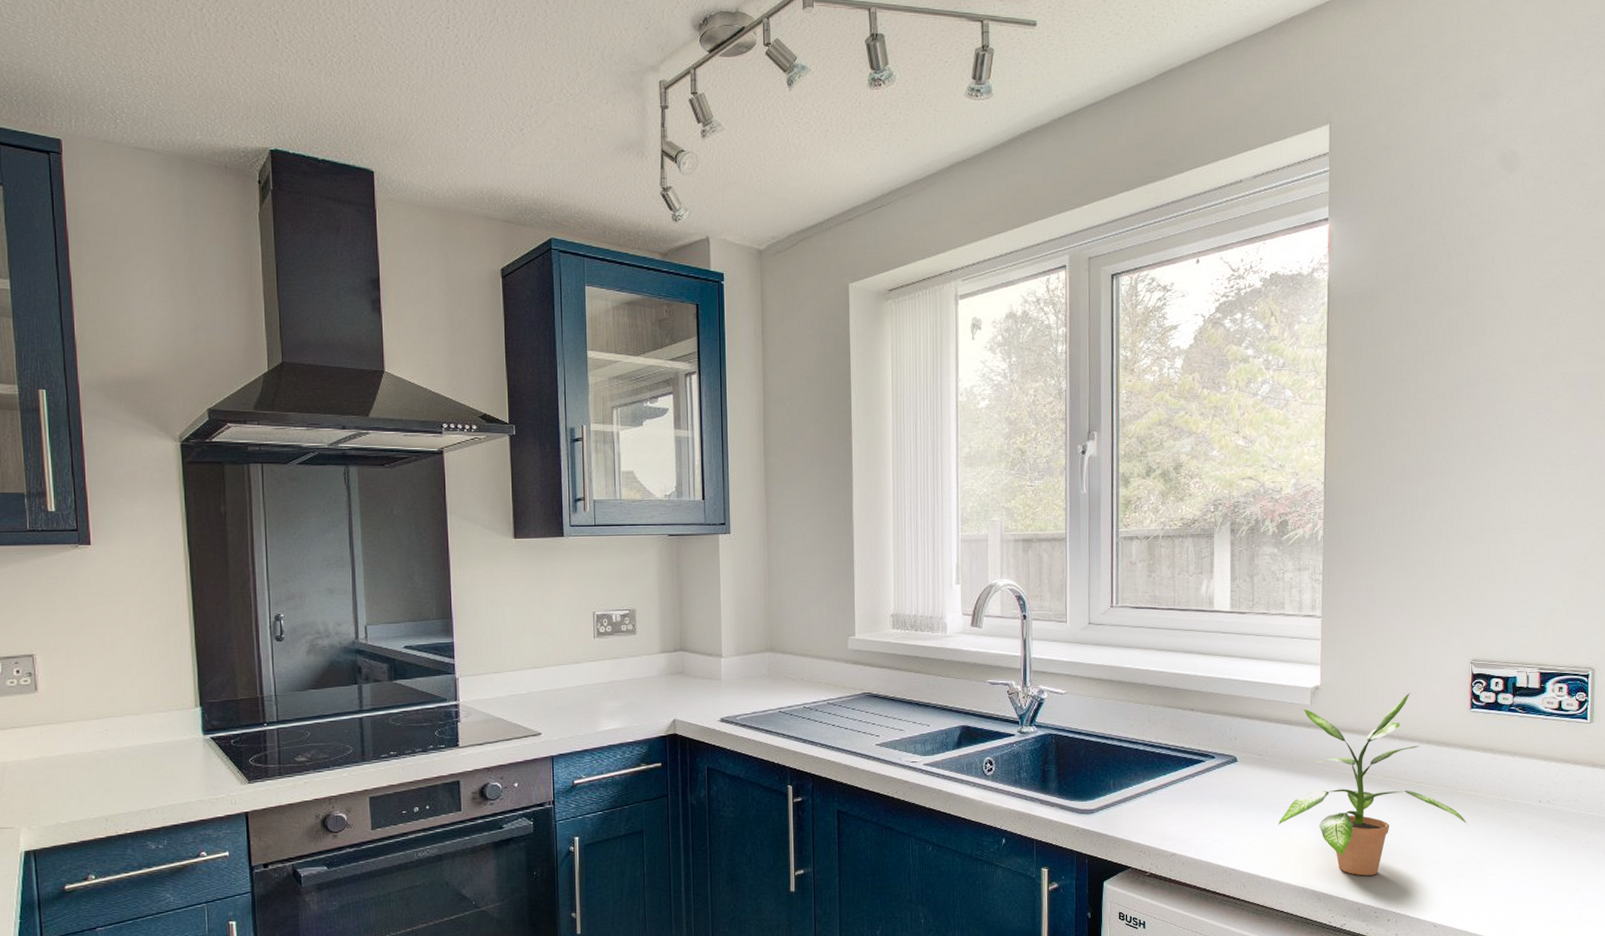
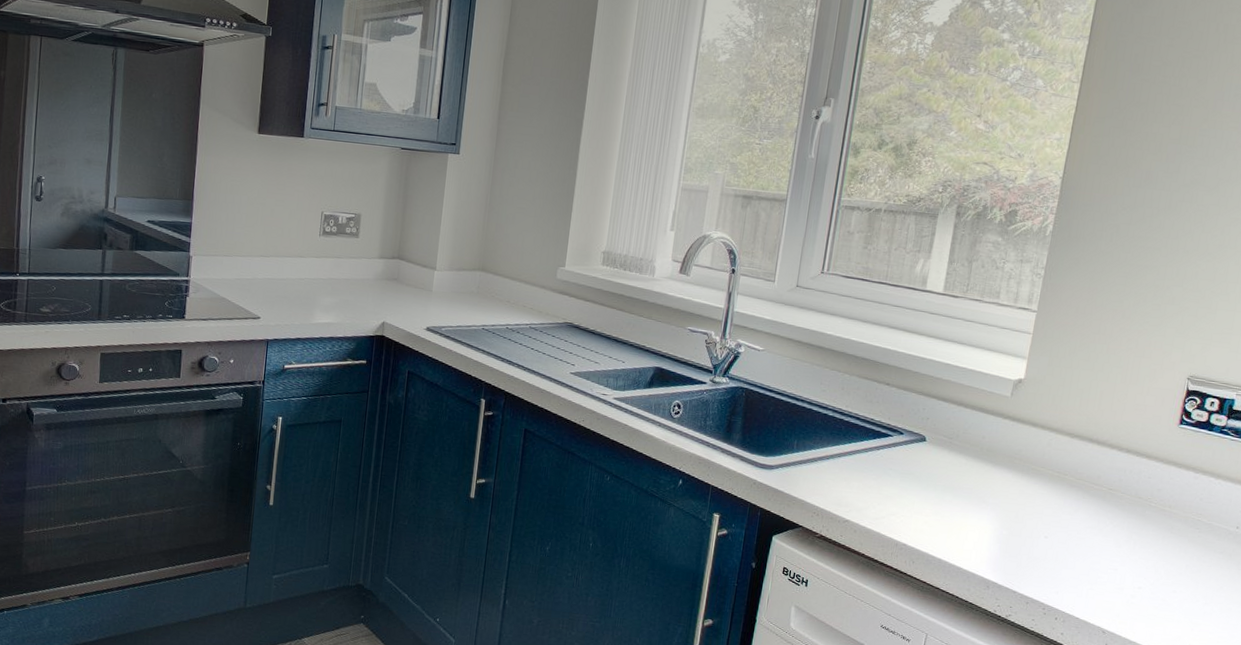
potted plant: present [1277,693,1467,876] -> none [957,399,1156,573]

